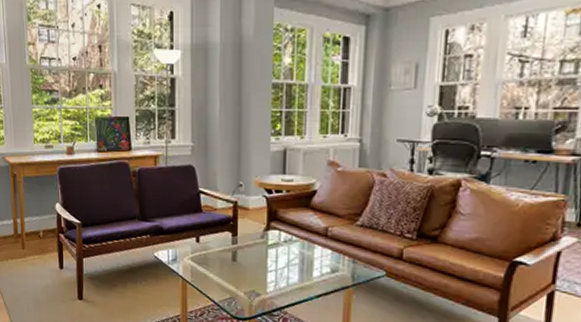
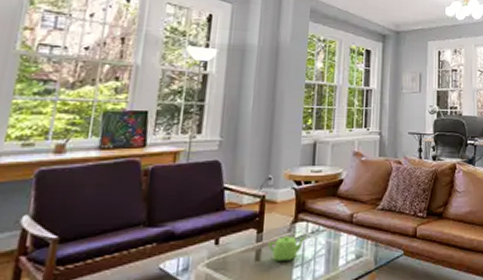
teapot: none [243,242,279,265] -> present [268,236,306,261]

